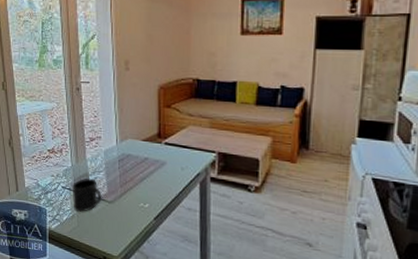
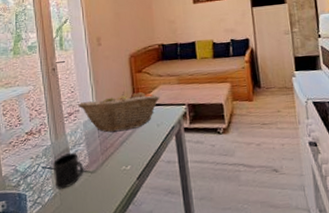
fruit basket: none [100,126,188,168] -> present [78,92,160,133]

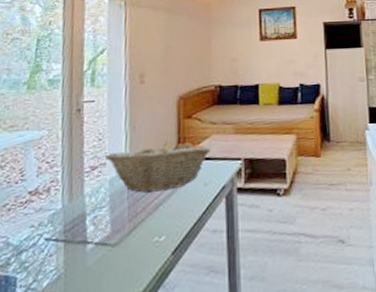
mug: present [53,152,84,190] -> none [59,218,103,270]

